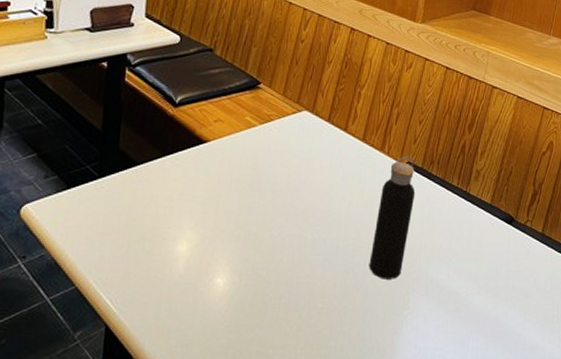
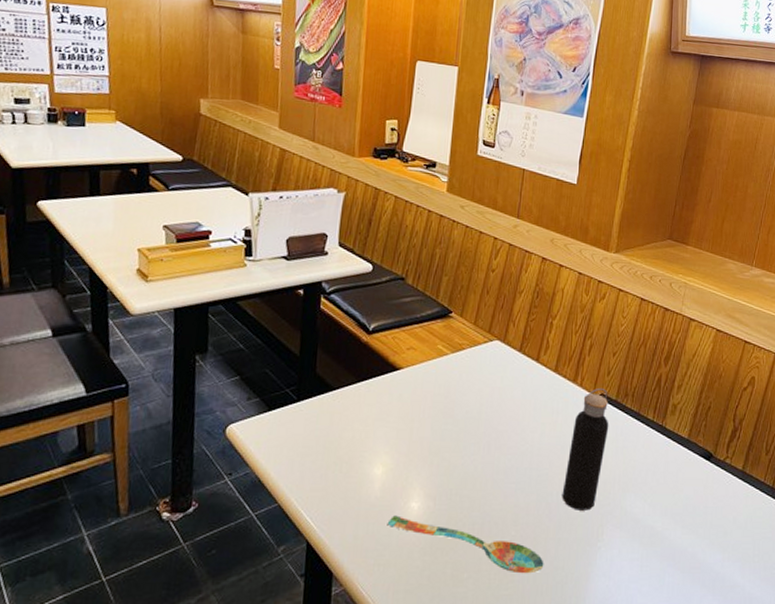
spoon: none [191,293,351,347] -> present [387,515,544,574]

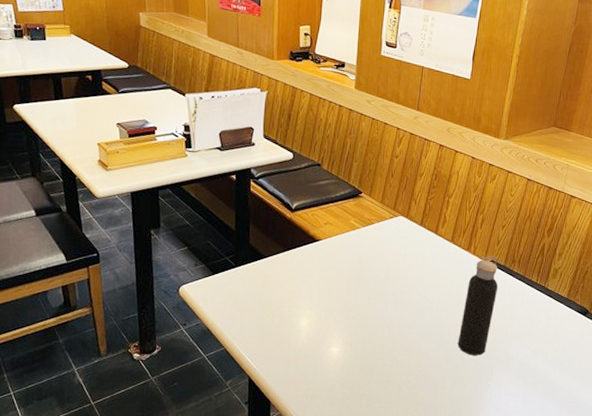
spoon: present [387,515,544,574] -> none [313,358,443,405]

